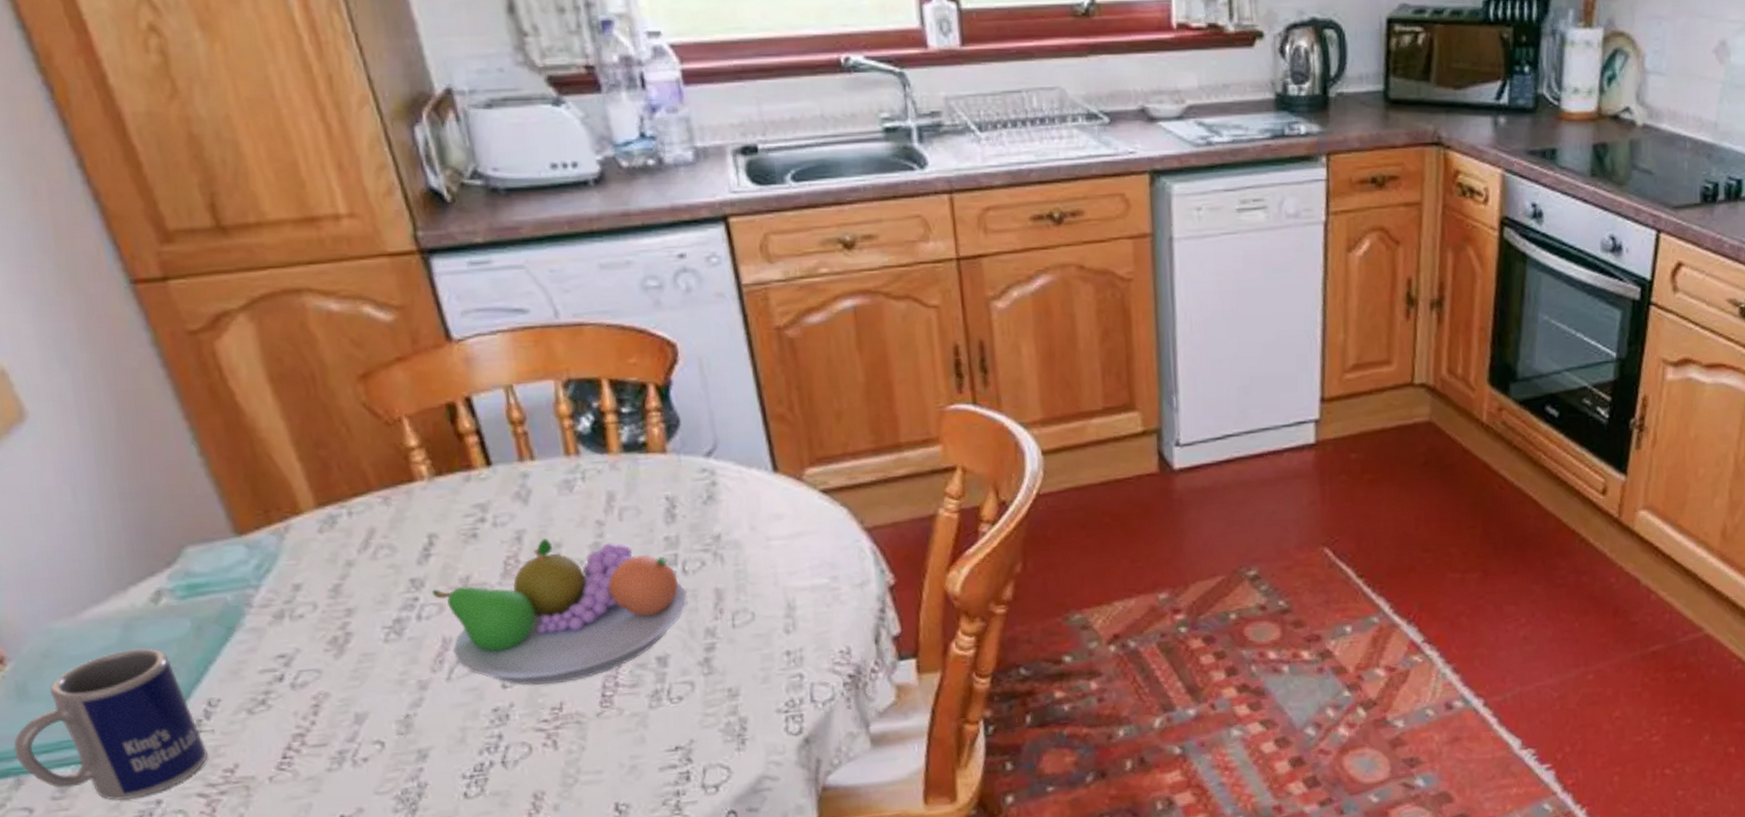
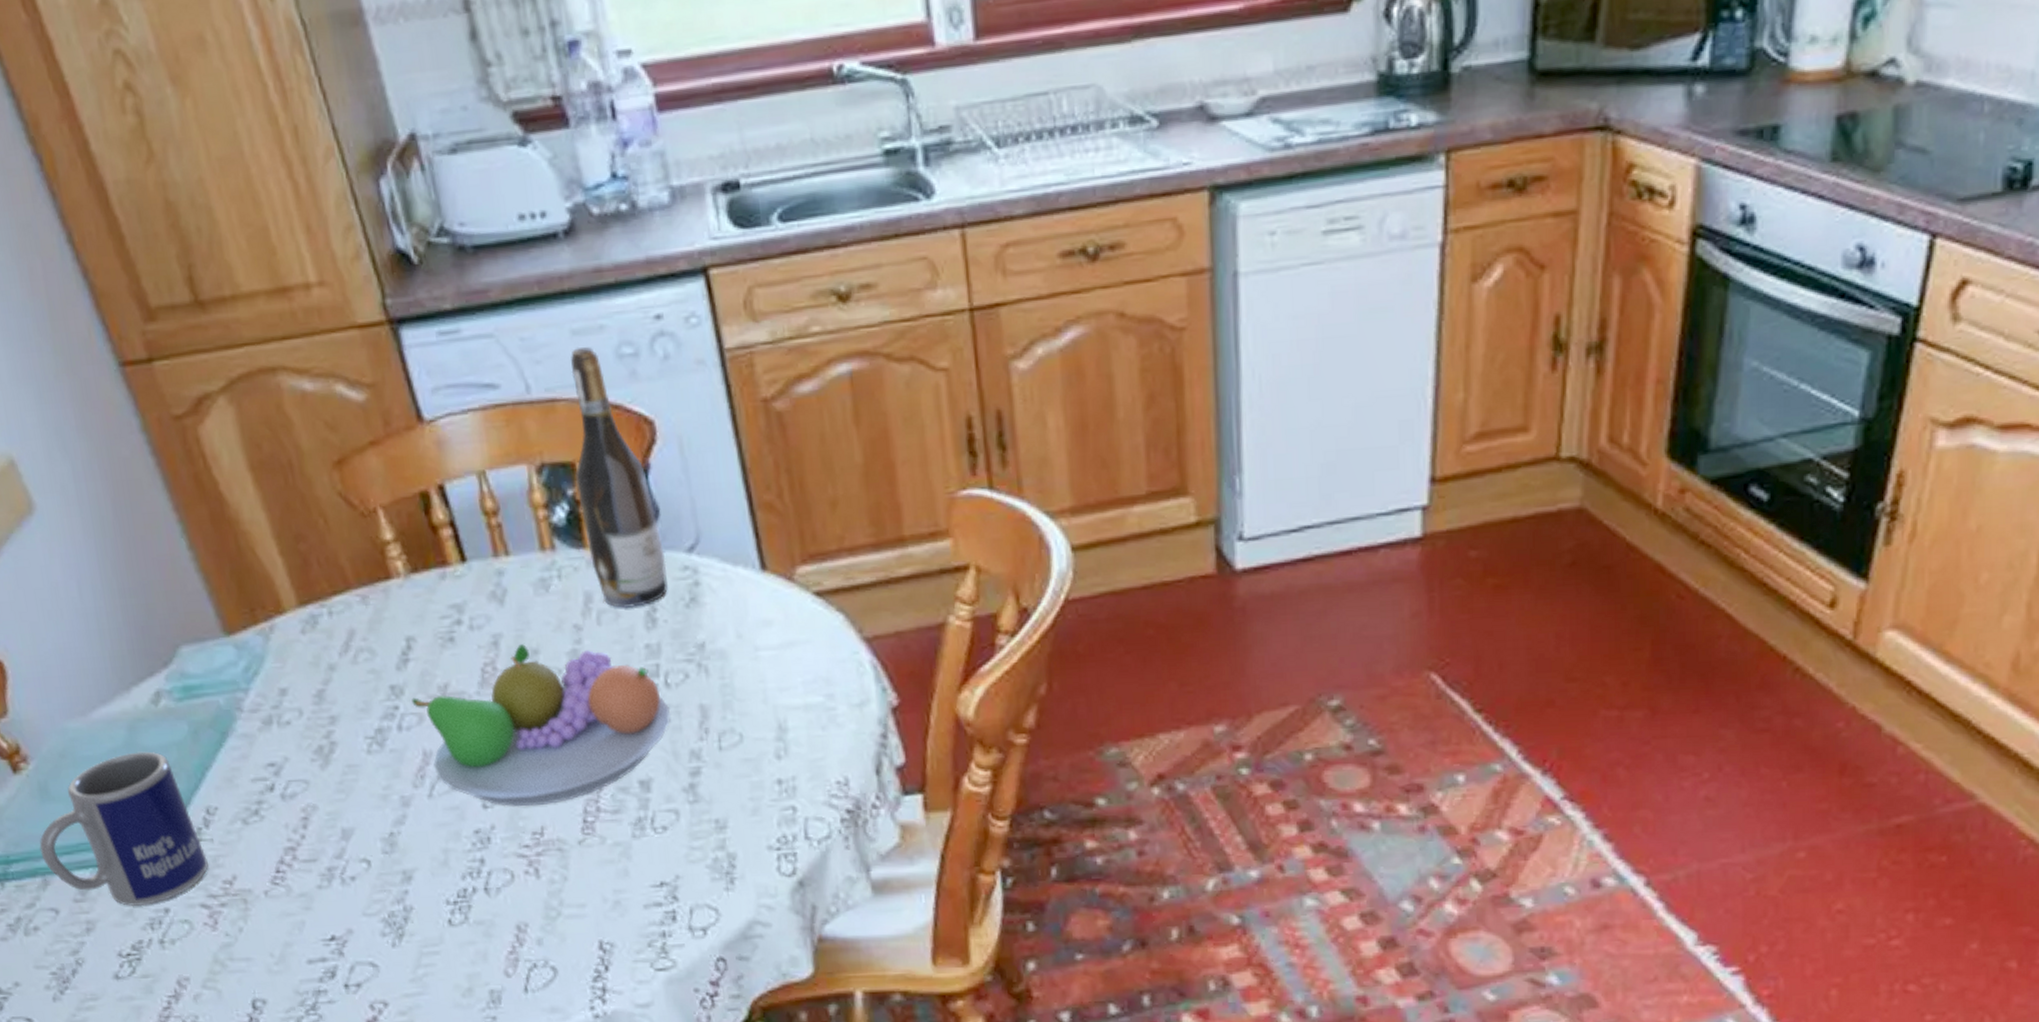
wine bottle: none [598,279,687,506] -> present [571,347,668,609]

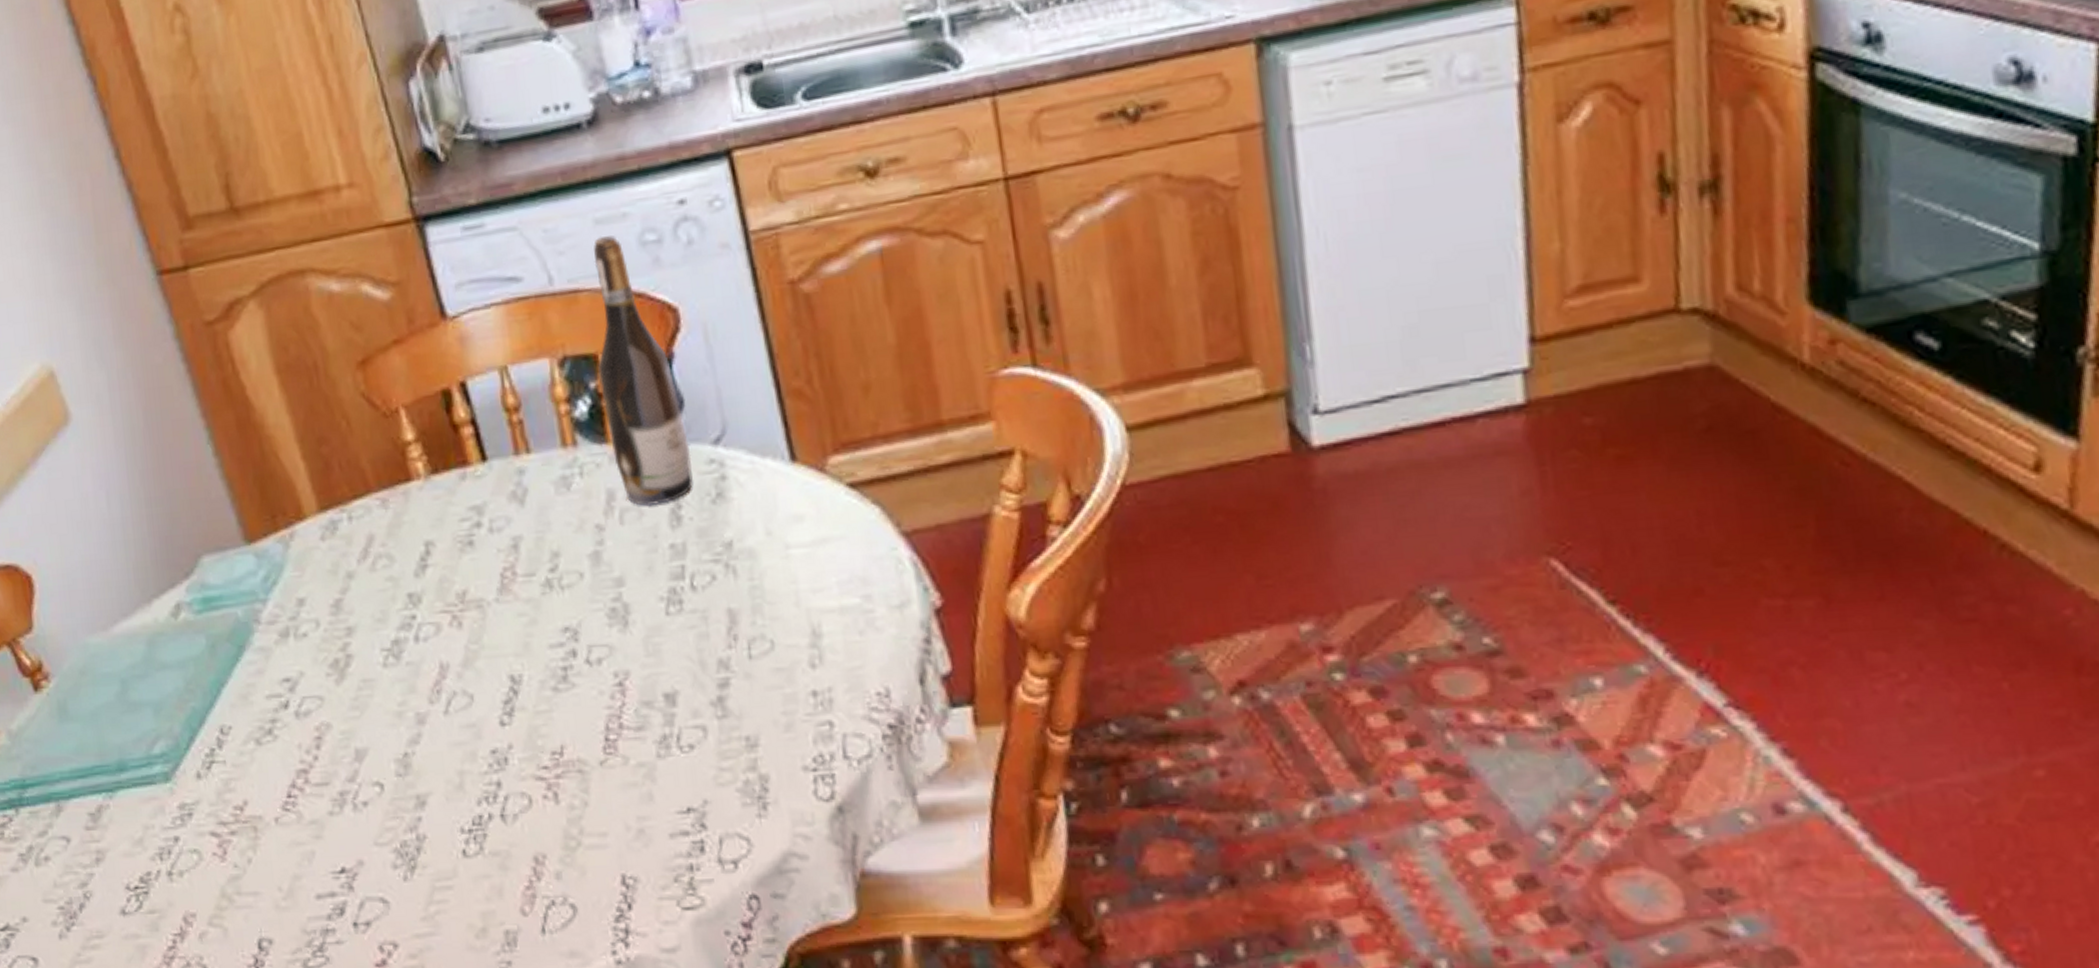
mug: present [39,751,209,907] -> none [55,667,220,835]
fruit bowl: present [412,644,671,807] -> none [429,547,697,724]

